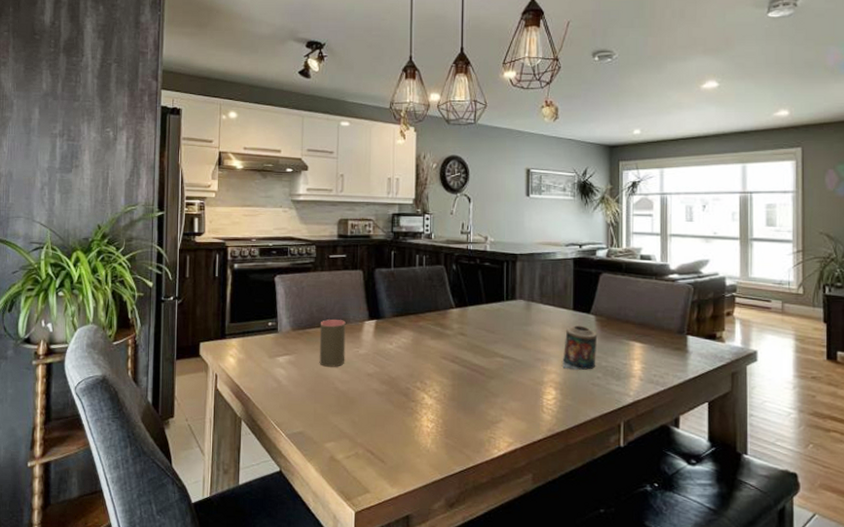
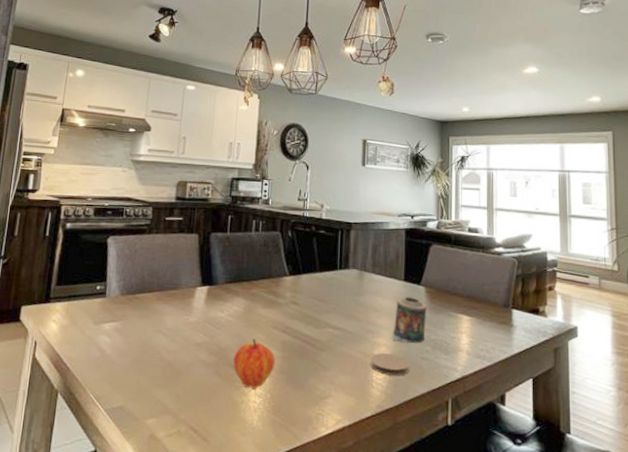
cup: present [319,319,346,367] -> none [146,284,177,336]
fruit: none [405,368,445,415] -> present [233,338,275,389]
coaster: none [540,380,580,402] -> present [370,353,409,376]

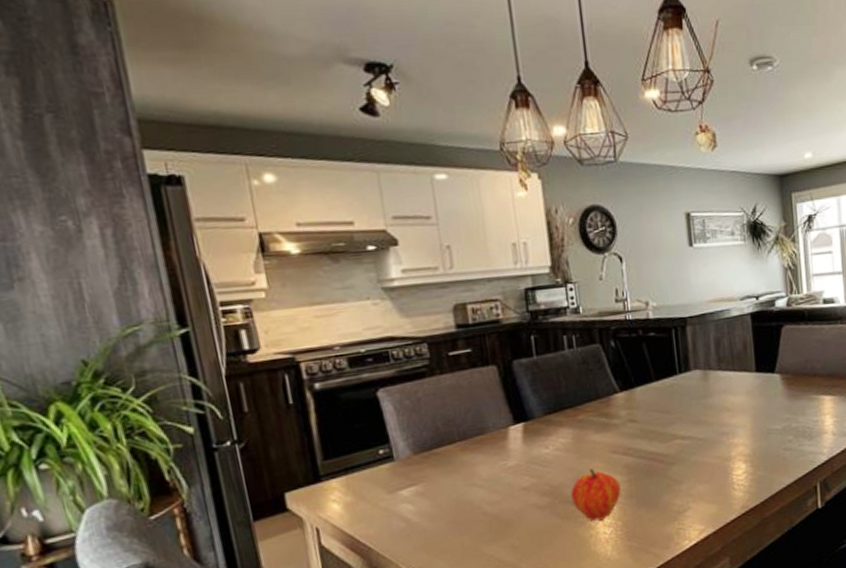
coaster: present [370,353,409,376] -> none [728,451,772,475]
candle: present [392,297,427,343] -> none [749,387,786,438]

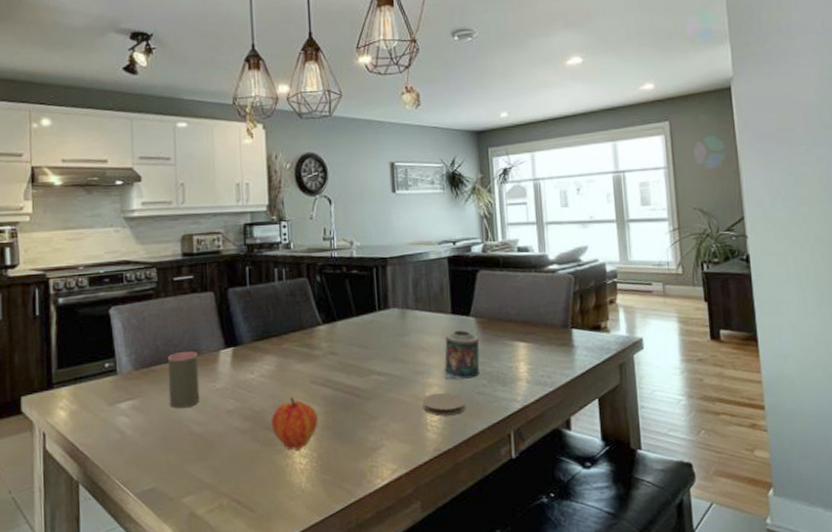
cup: none [450,430,492,491] -> present [167,351,200,408]
coaster: none [728,451,772,475] -> present [422,393,466,416]
candle: none [749,387,786,438] -> present [444,330,480,379]

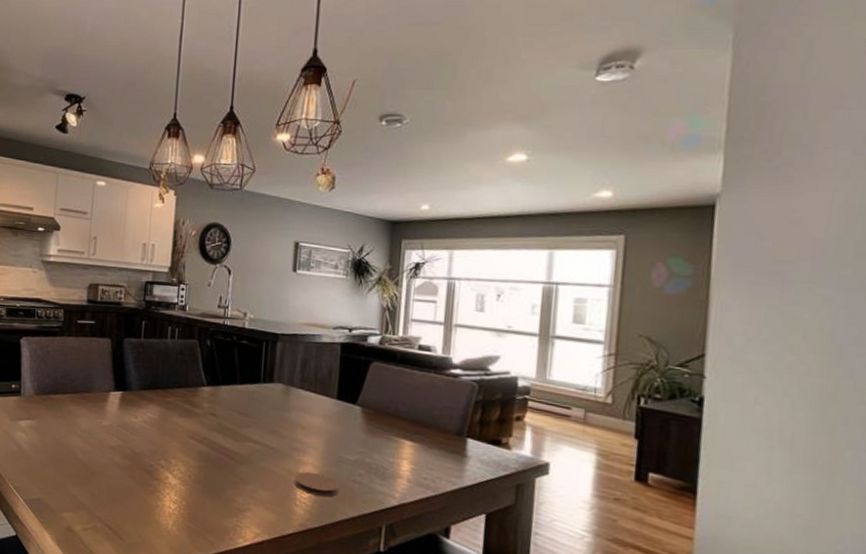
cup: present [167,351,200,408] -> none [61,387,91,437]
fruit: present [271,397,318,450] -> none [147,446,191,496]
candle: present [444,330,480,379] -> none [320,416,363,466]

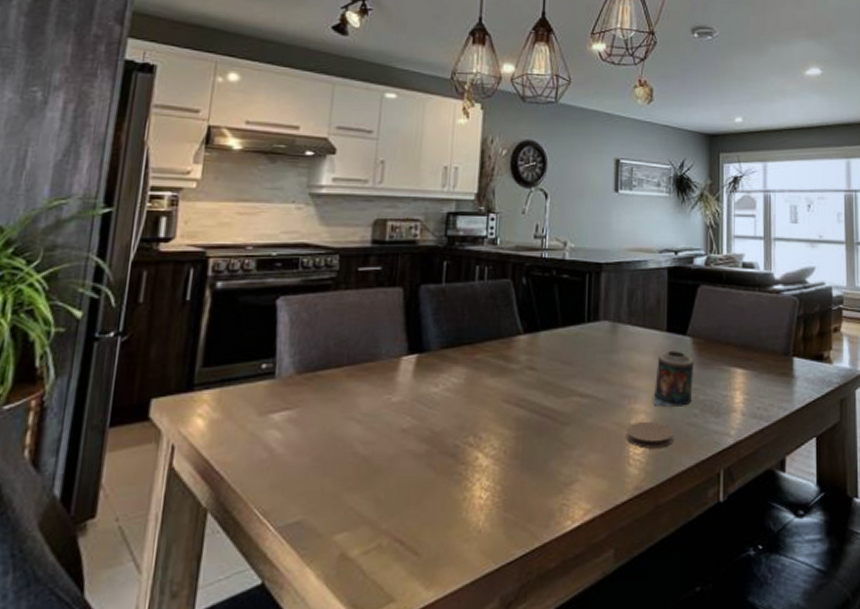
candle: none [320,416,363,466] -> present [653,350,695,407]

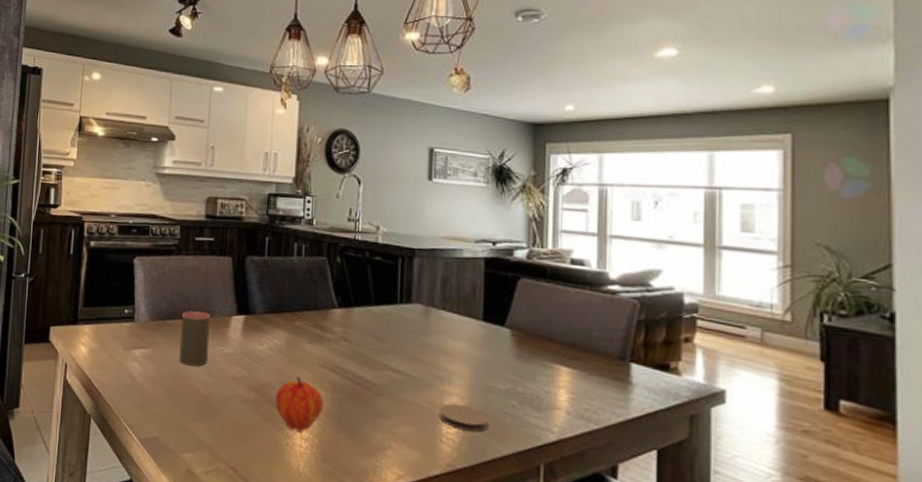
cup: none [333,356,375,423] -> present [179,311,211,367]
fruit: none [451,417,507,481] -> present [275,376,324,432]
candle: present [653,350,695,407] -> none [467,339,513,396]

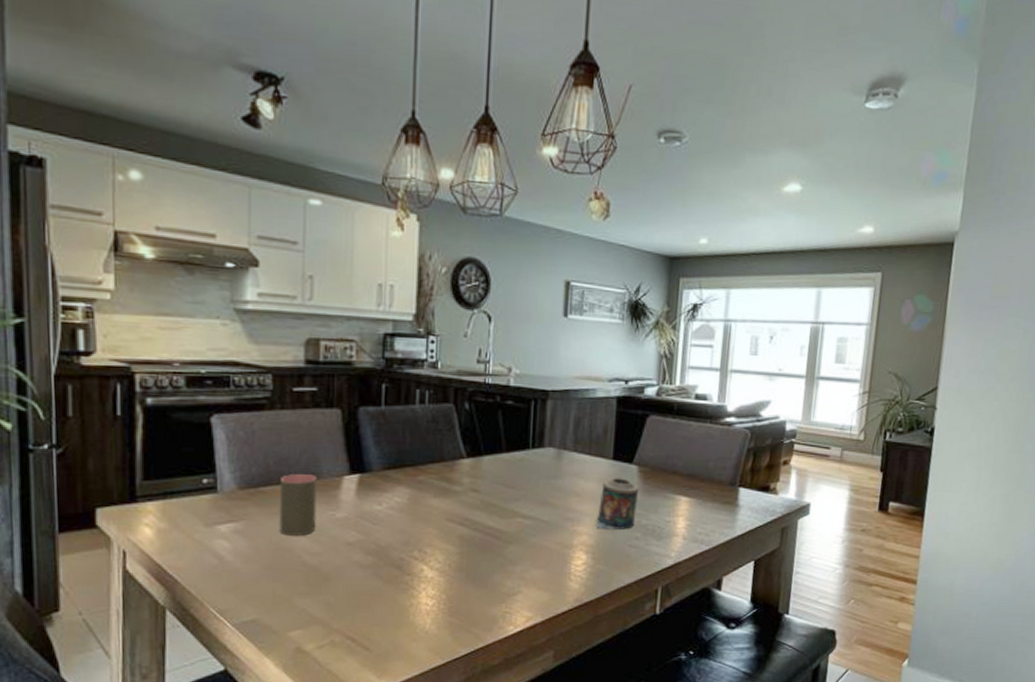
fruit: present [275,376,324,432] -> none [397,534,451,590]
coaster: present [439,403,489,432] -> none [568,543,615,566]
candle: none [467,339,513,396] -> present [596,478,640,530]

